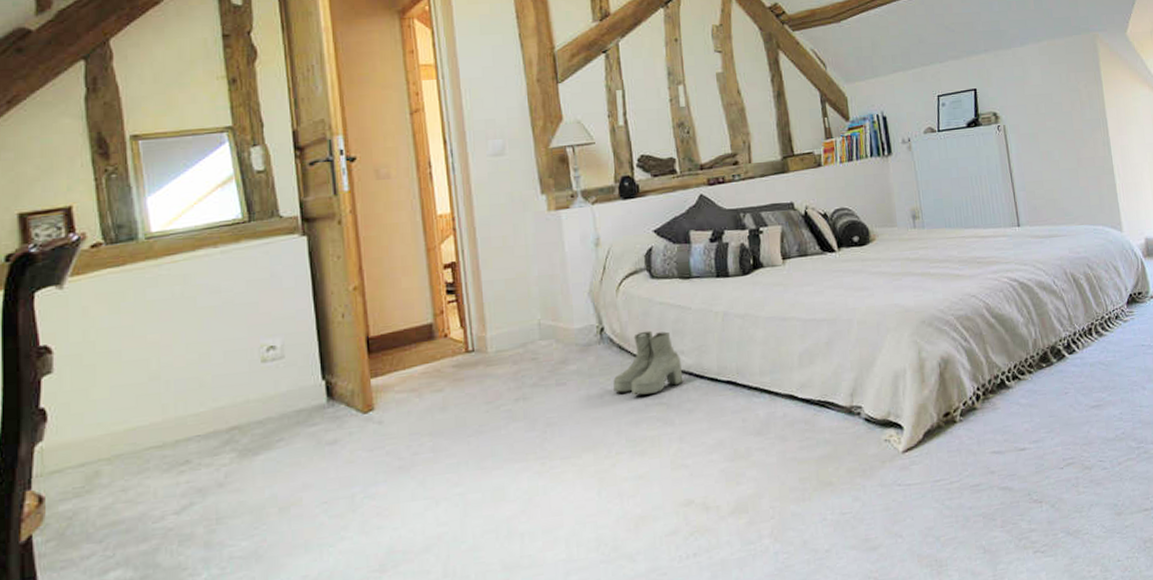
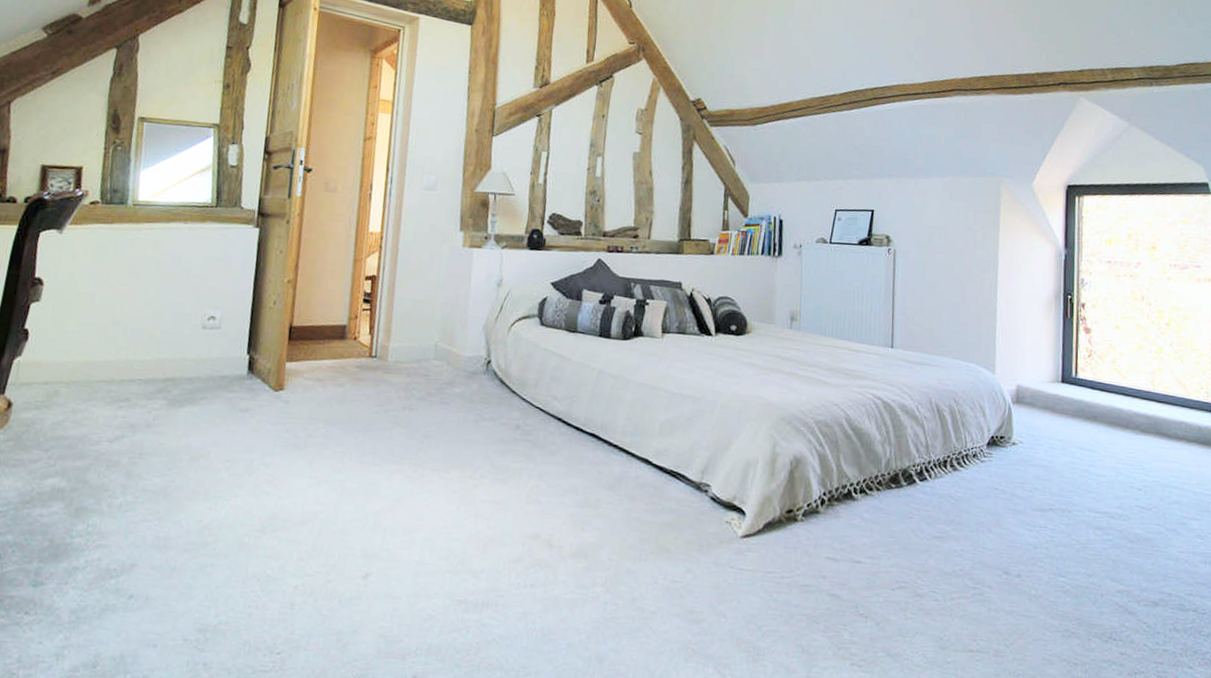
boots: present [613,330,684,396] -> none [489,371,553,430]

